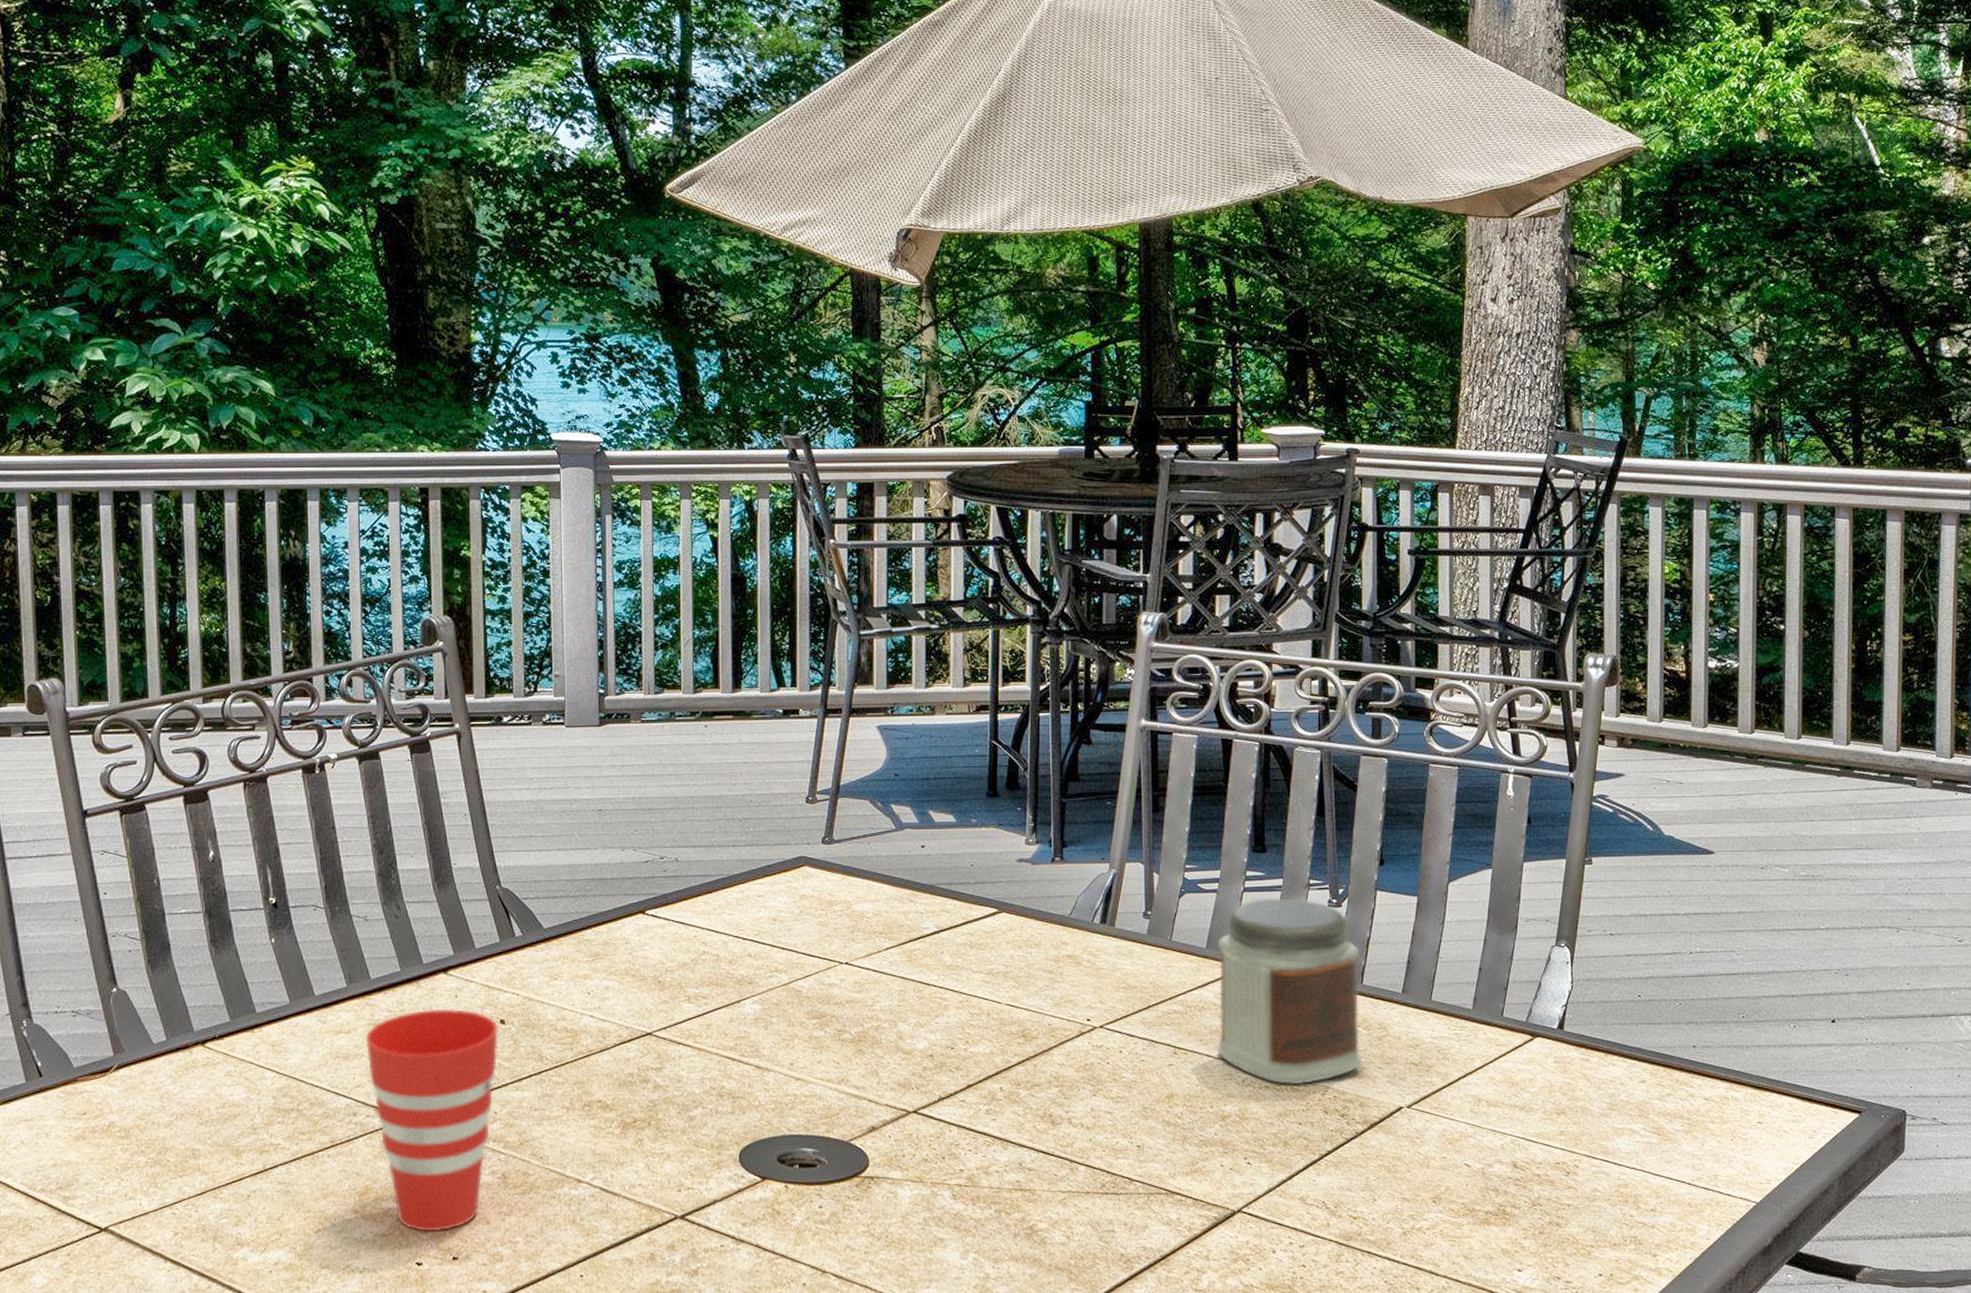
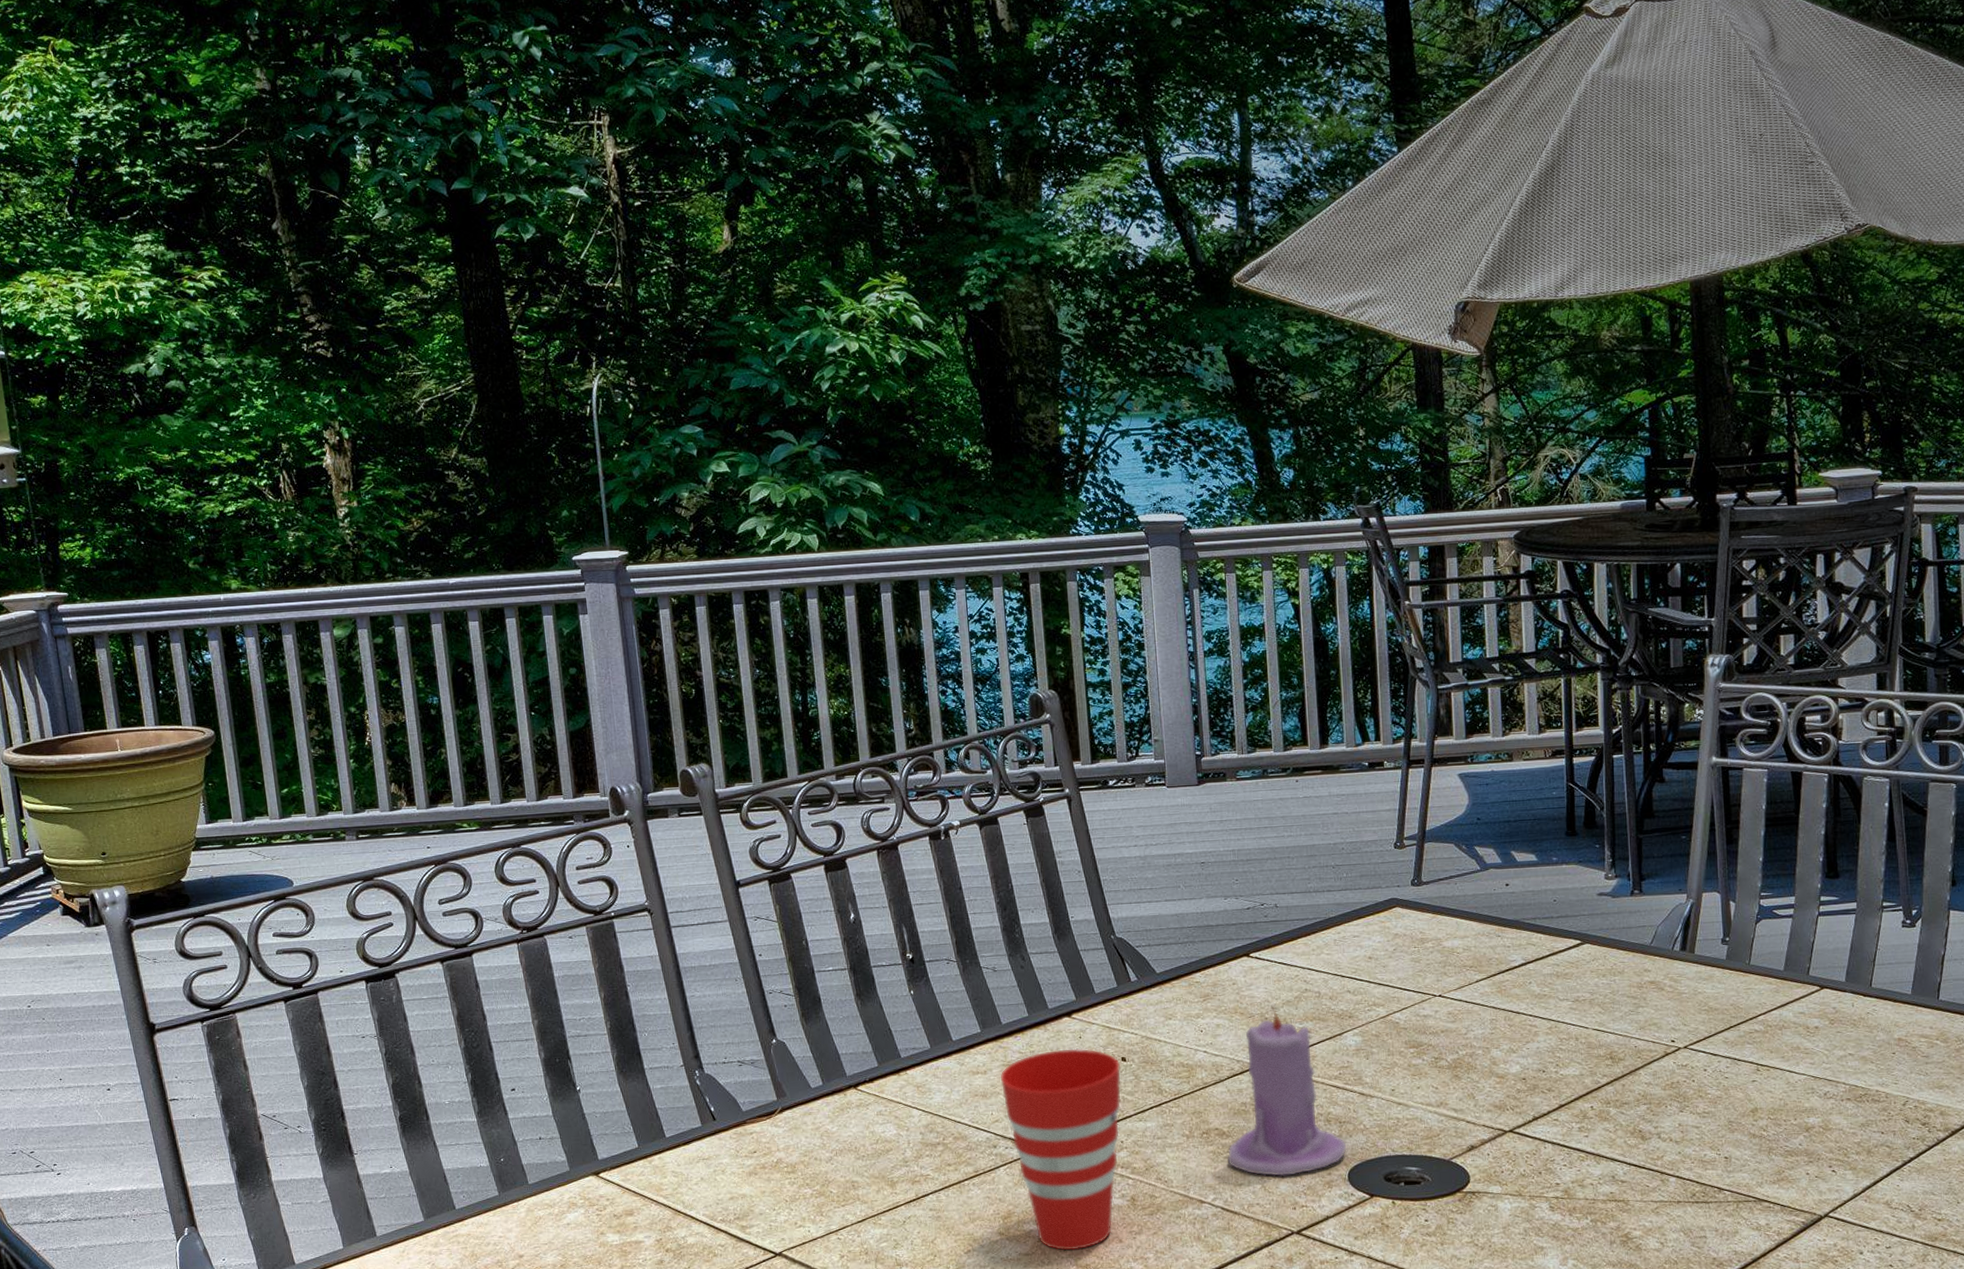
candle: none [609,968,739,1155] -> present [1227,1005,1347,1176]
jar: present [1216,898,1363,1085] -> none [1795,920,1942,1097]

